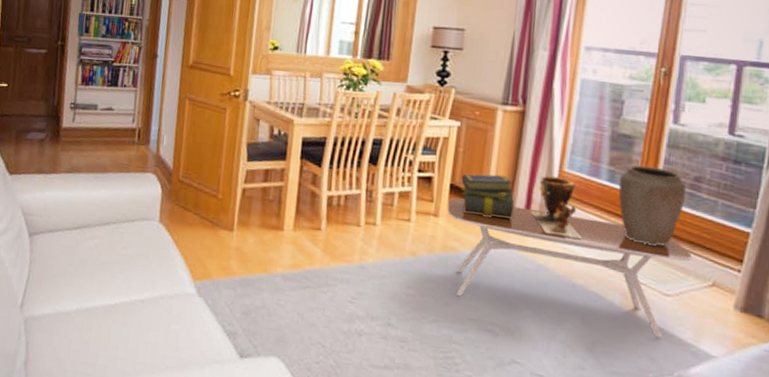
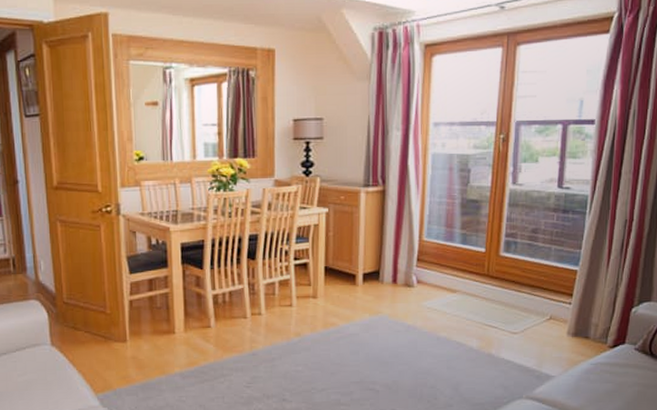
coffee table: present [447,198,692,339] -> none [324,278,533,370]
stack of books: present [461,173,515,219] -> none [334,252,383,291]
clay pot: present [531,176,582,239] -> none [398,245,443,298]
vase: present [618,164,687,246] -> none [470,225,526,294]

